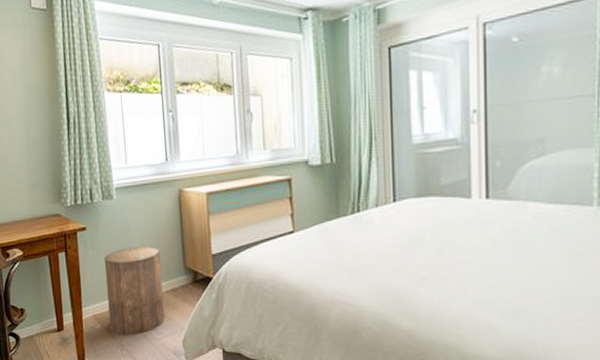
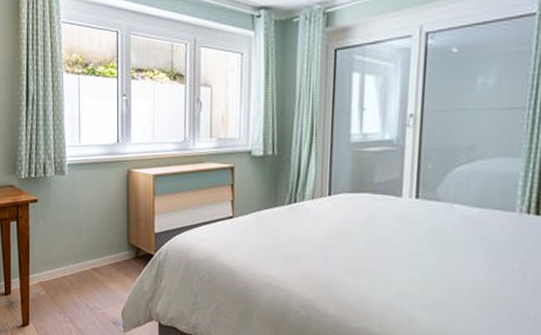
stool: present [105,247,165,336] -> none [54,221,106,304]

